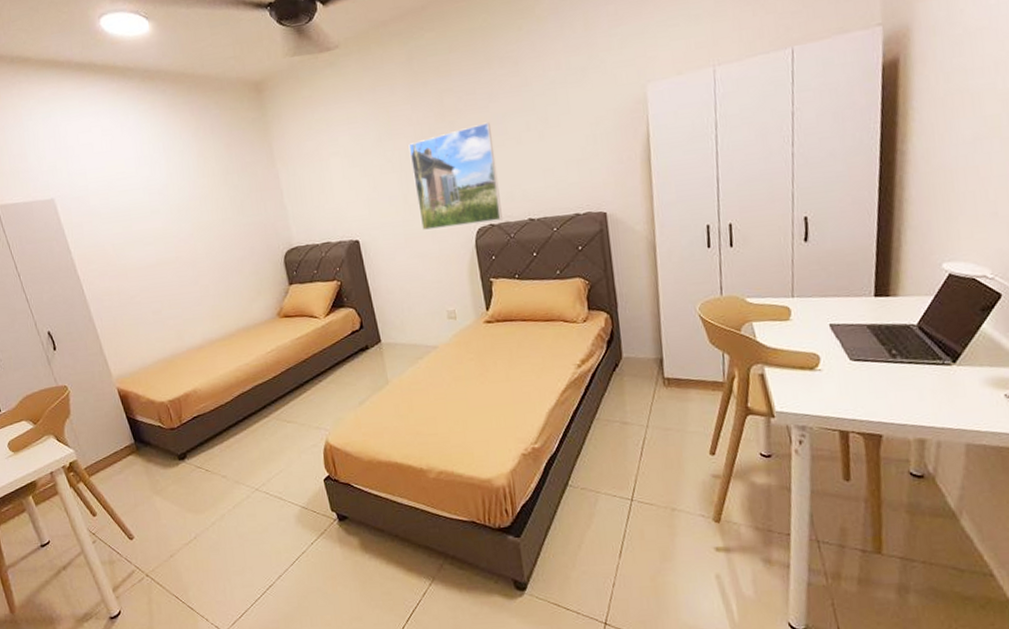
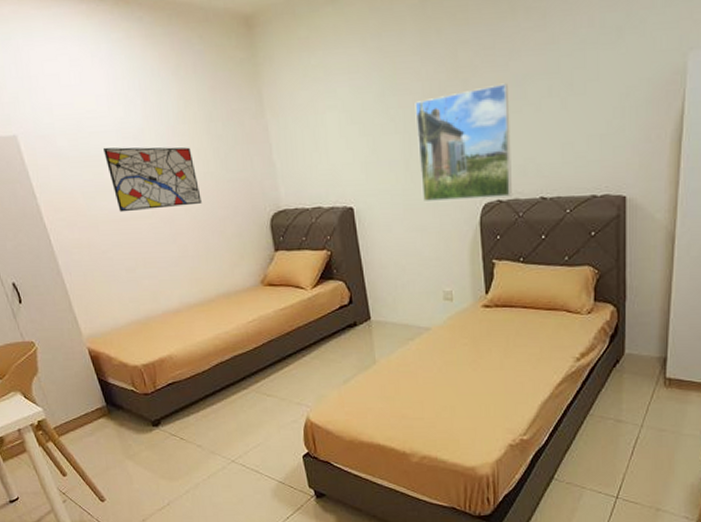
wall art: none [132,198,221,260] -> present [104,147,202,212]

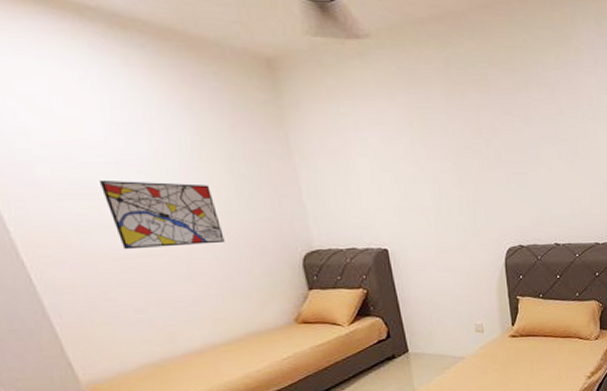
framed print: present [415,83,512,201] -> none [443,145,531,245]

